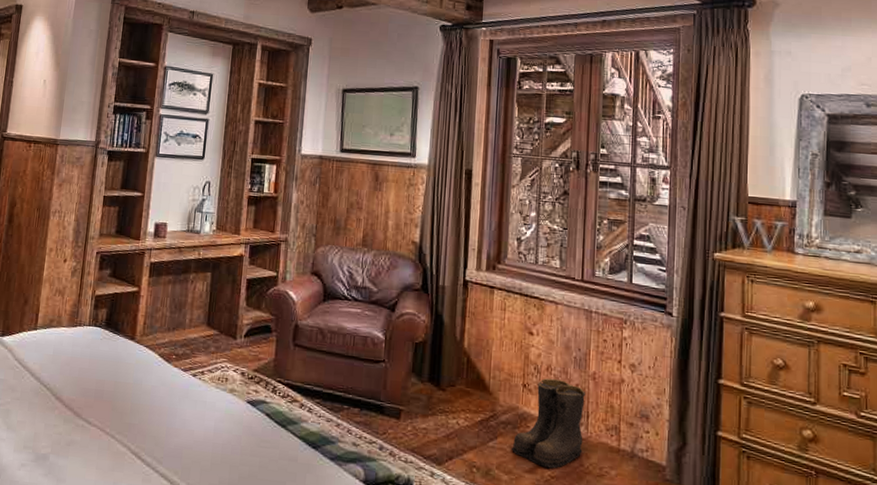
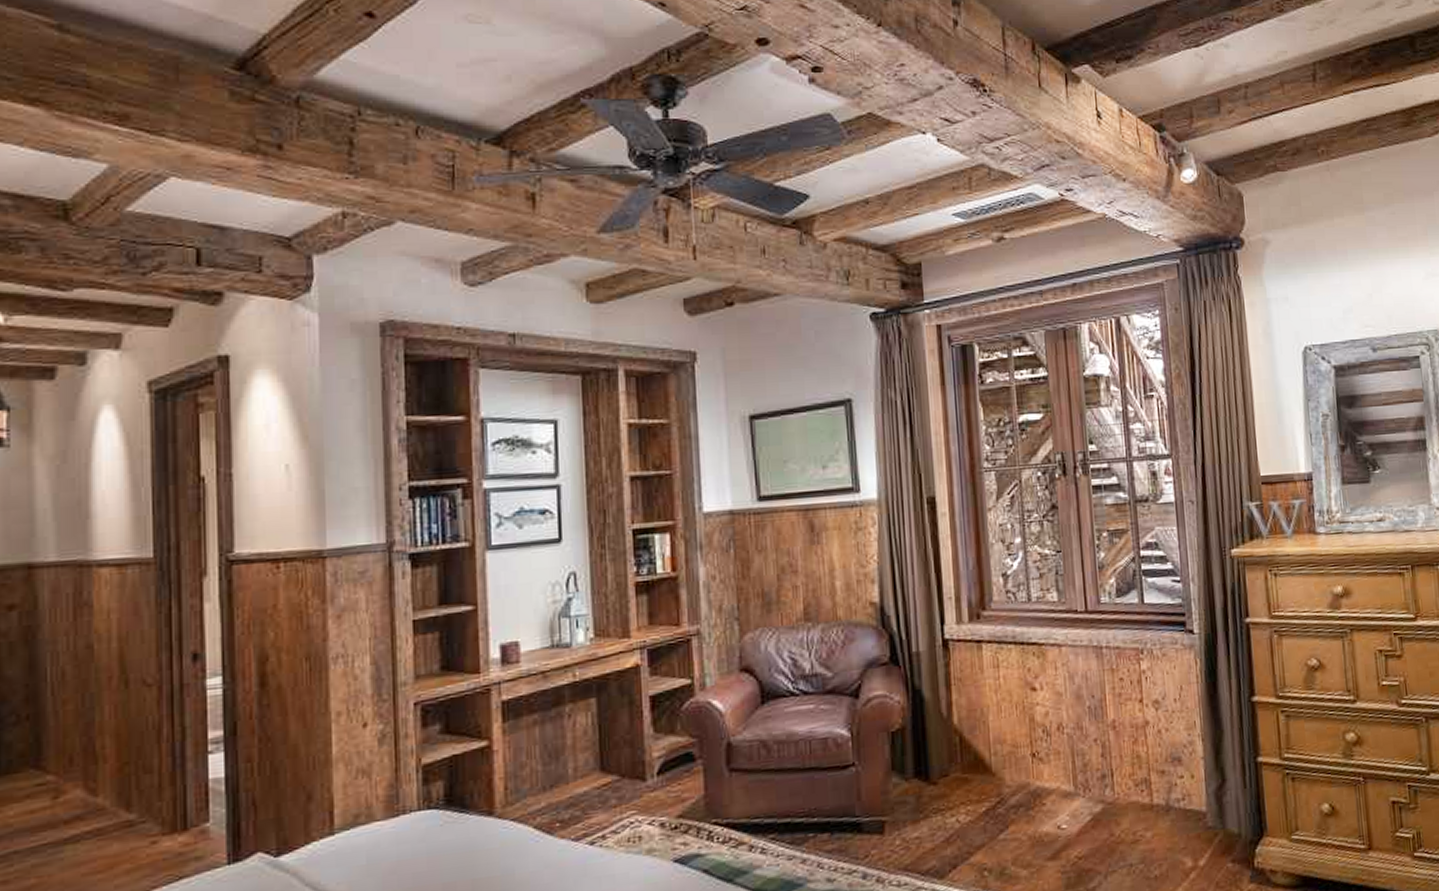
boots: present [512,378,585,469] -> none [1027,738,1114,849]

